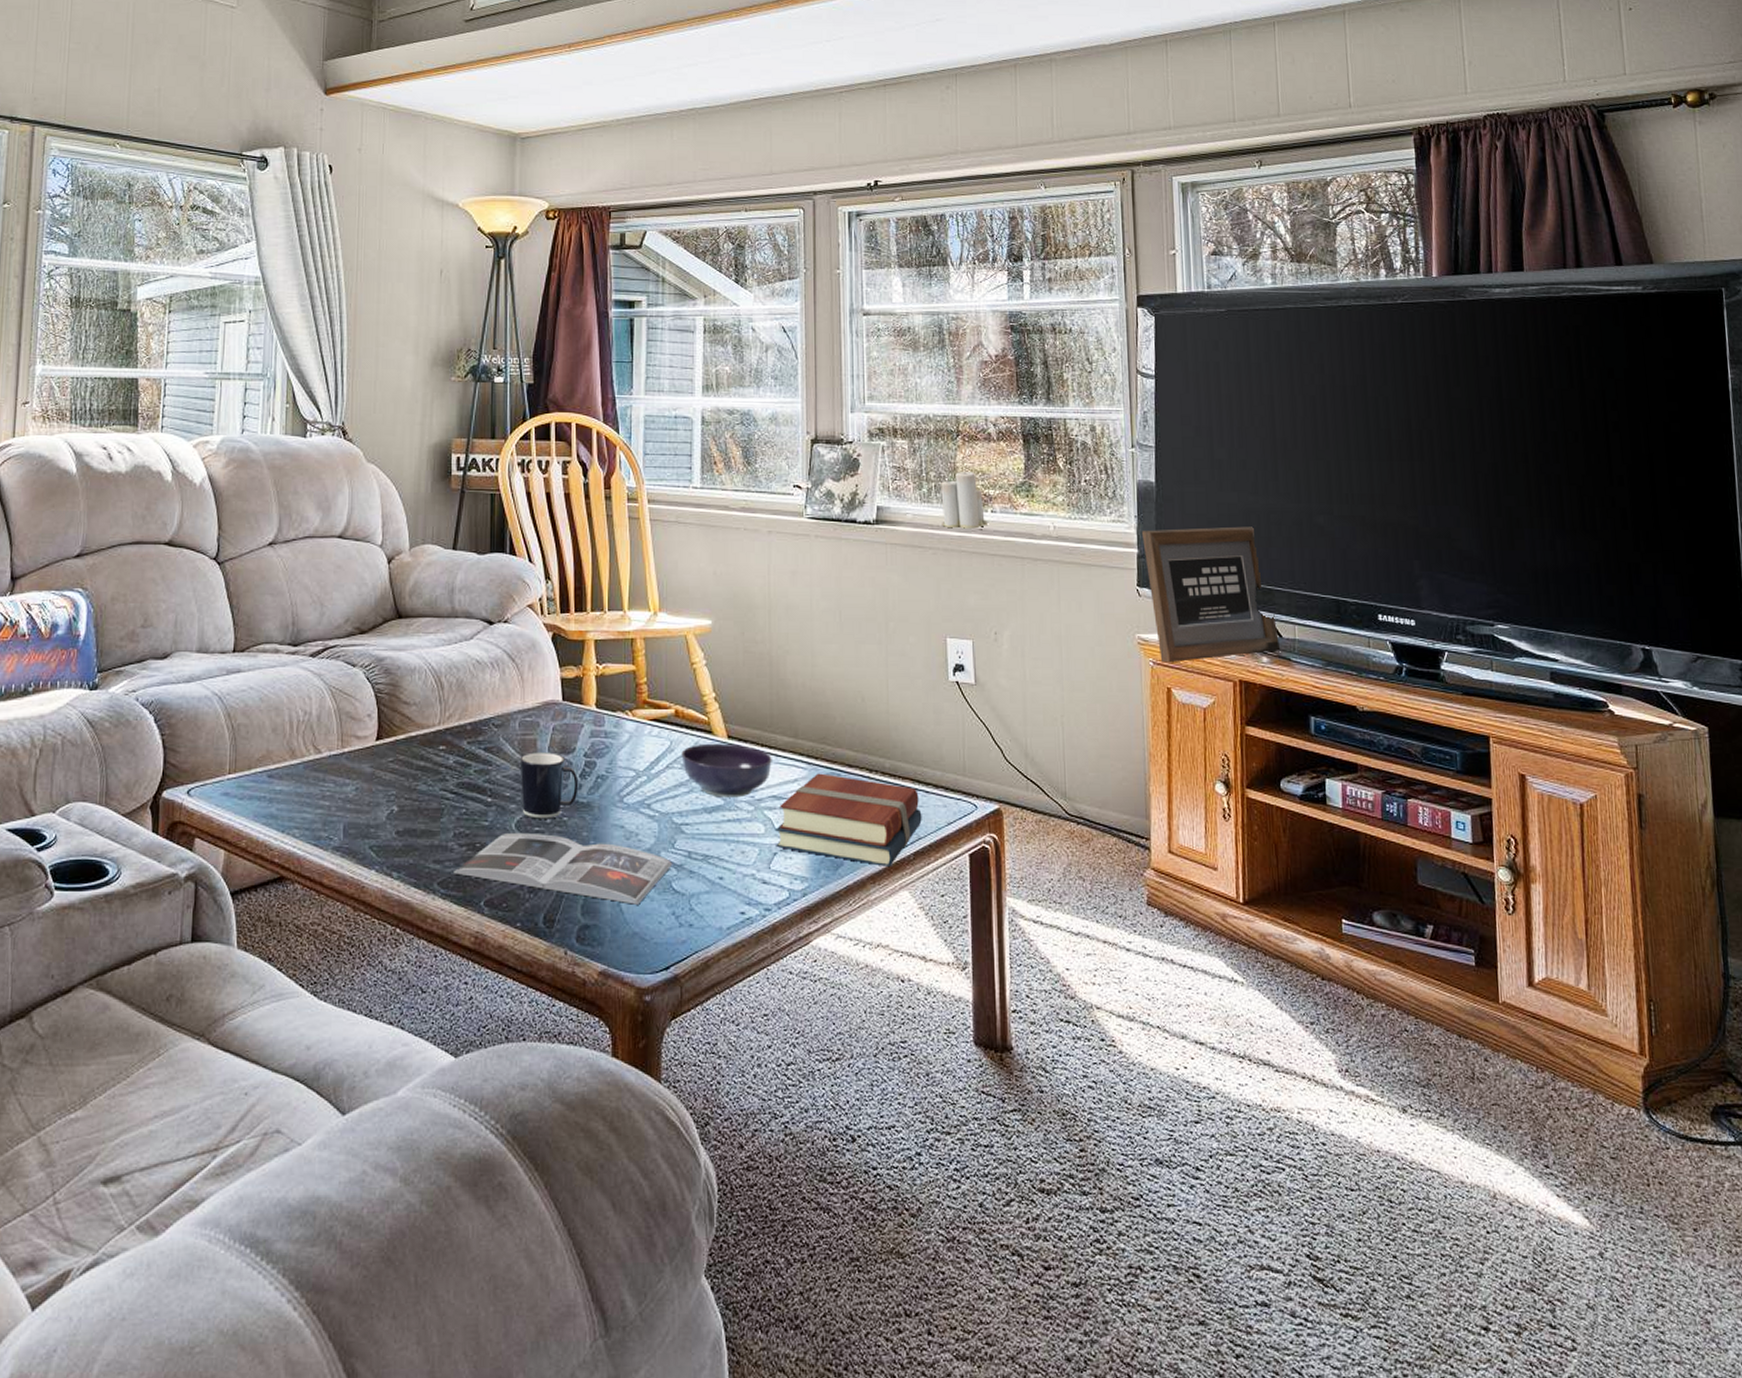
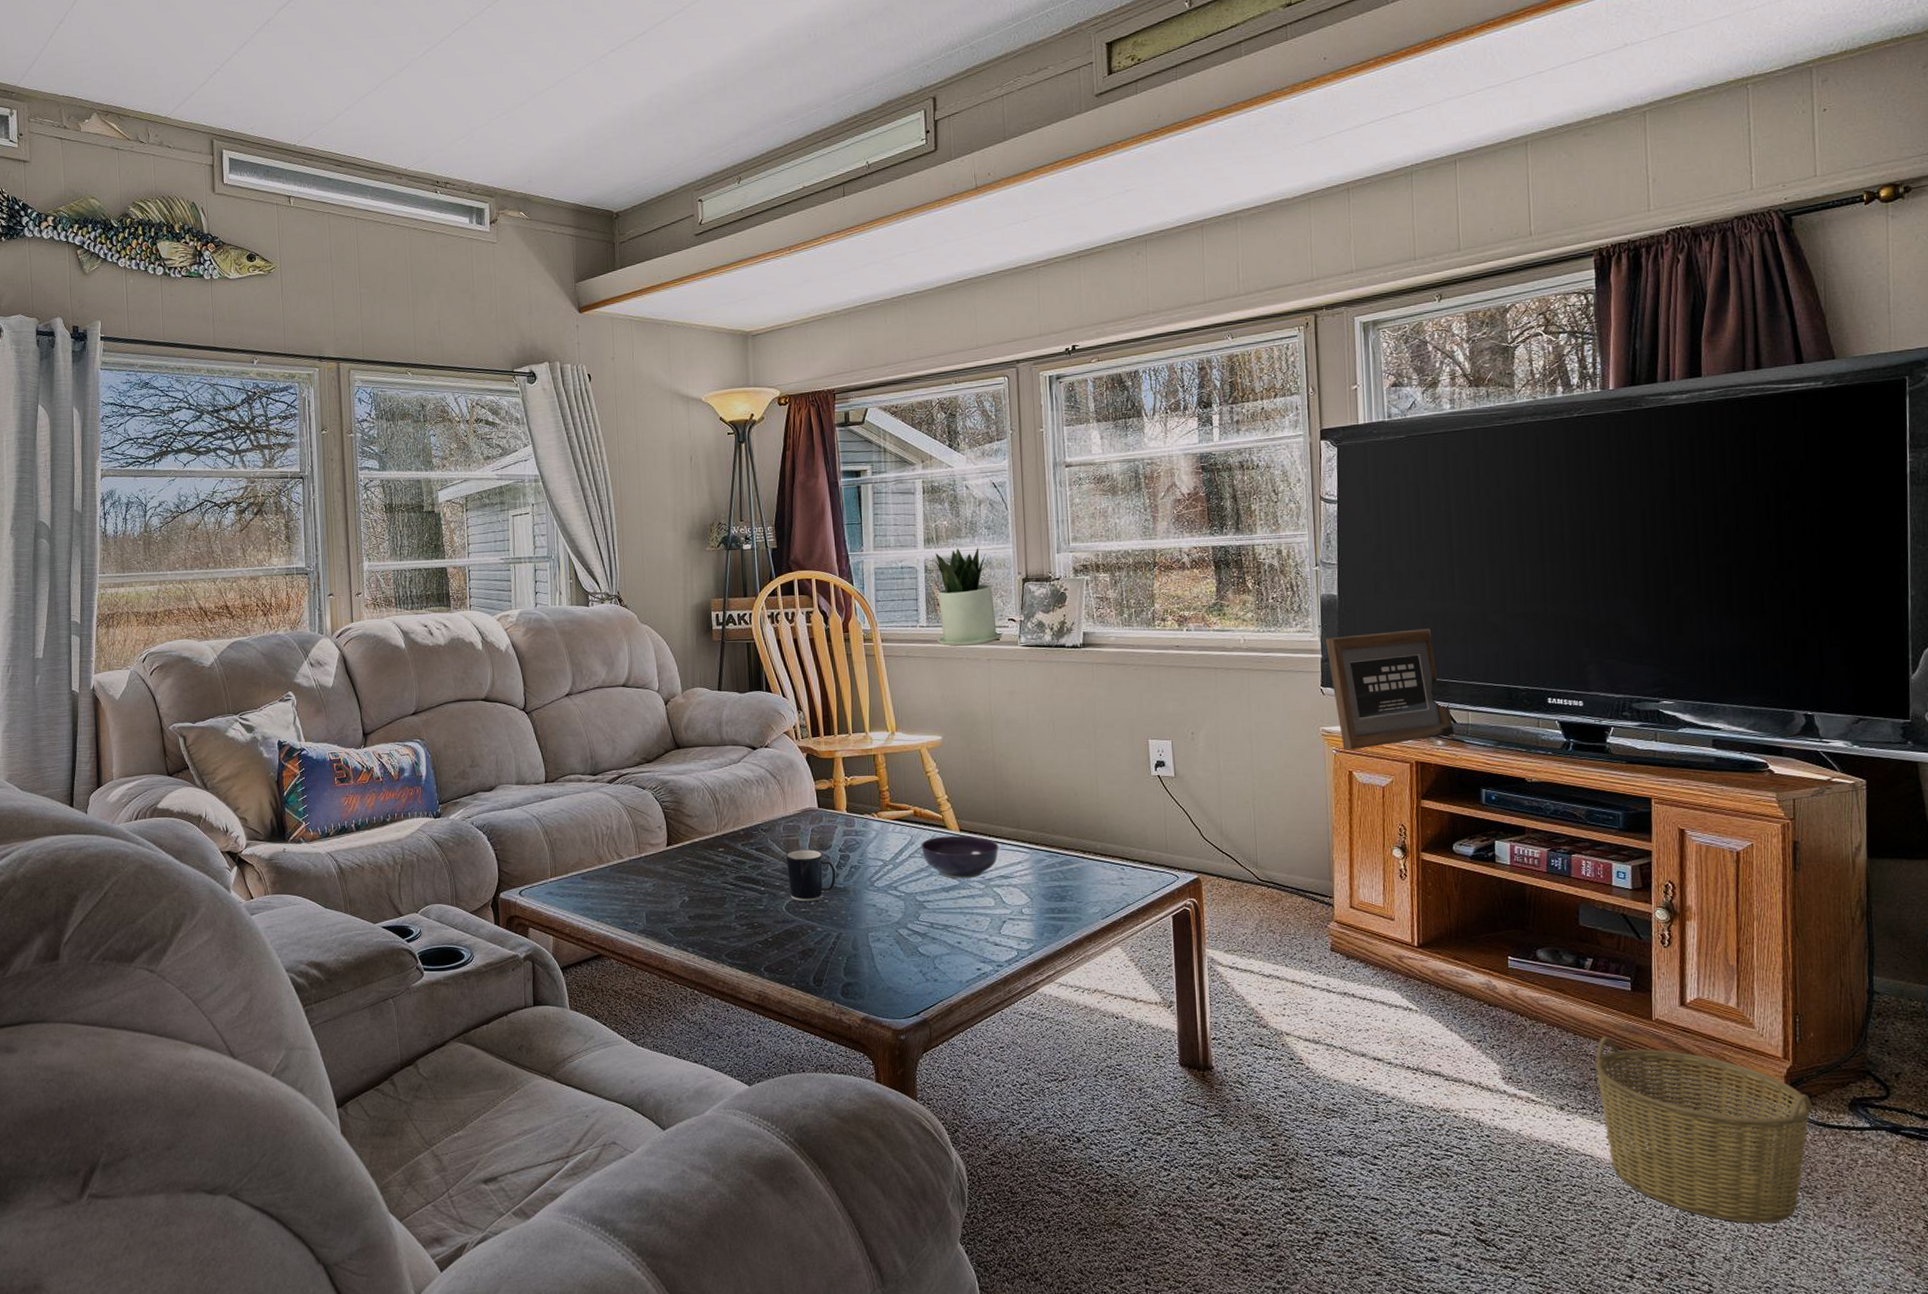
magazine: present [454,832,673,905] -> none [738,913,918,966]
planter: none [712,399,787,515] -> present [934,547,1003,647]
books: present [776,773,922,866] -> none [1004,856,1130,928]
candle: present [941,469,988,529] -> none [1140,595,1183,647]
basket: none [1439,1021,1674,1261] -> present [1595,1036,1813,1224]

